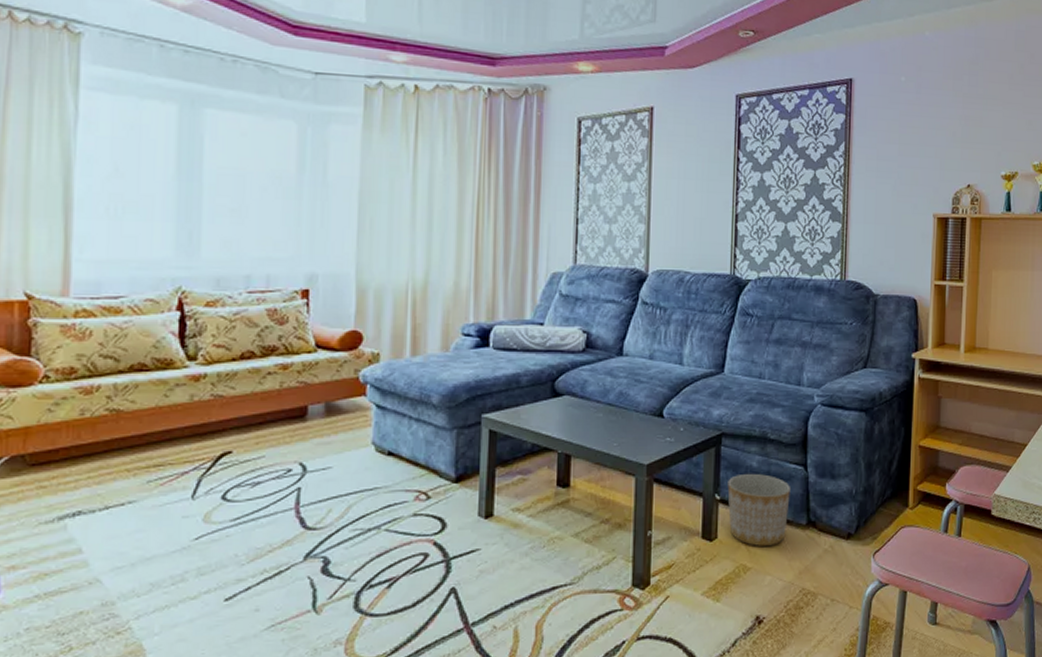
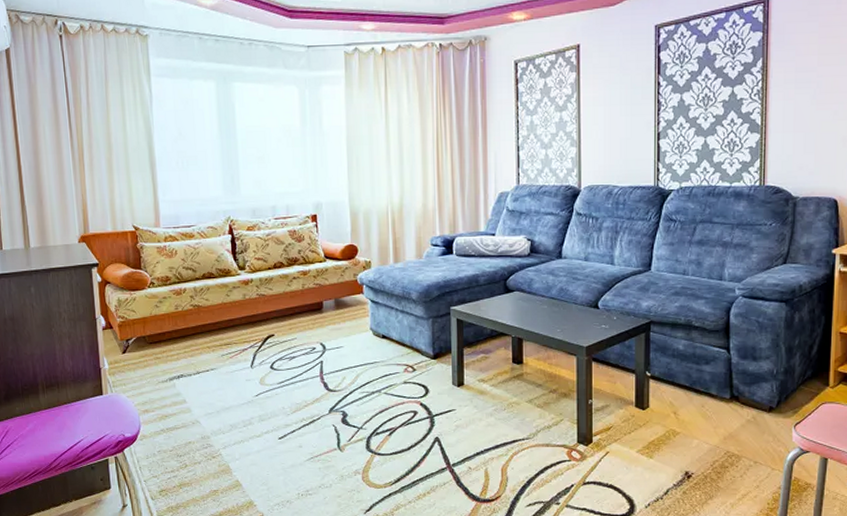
planter: present [727,473,790,546] -> none [657,355,714,415]

